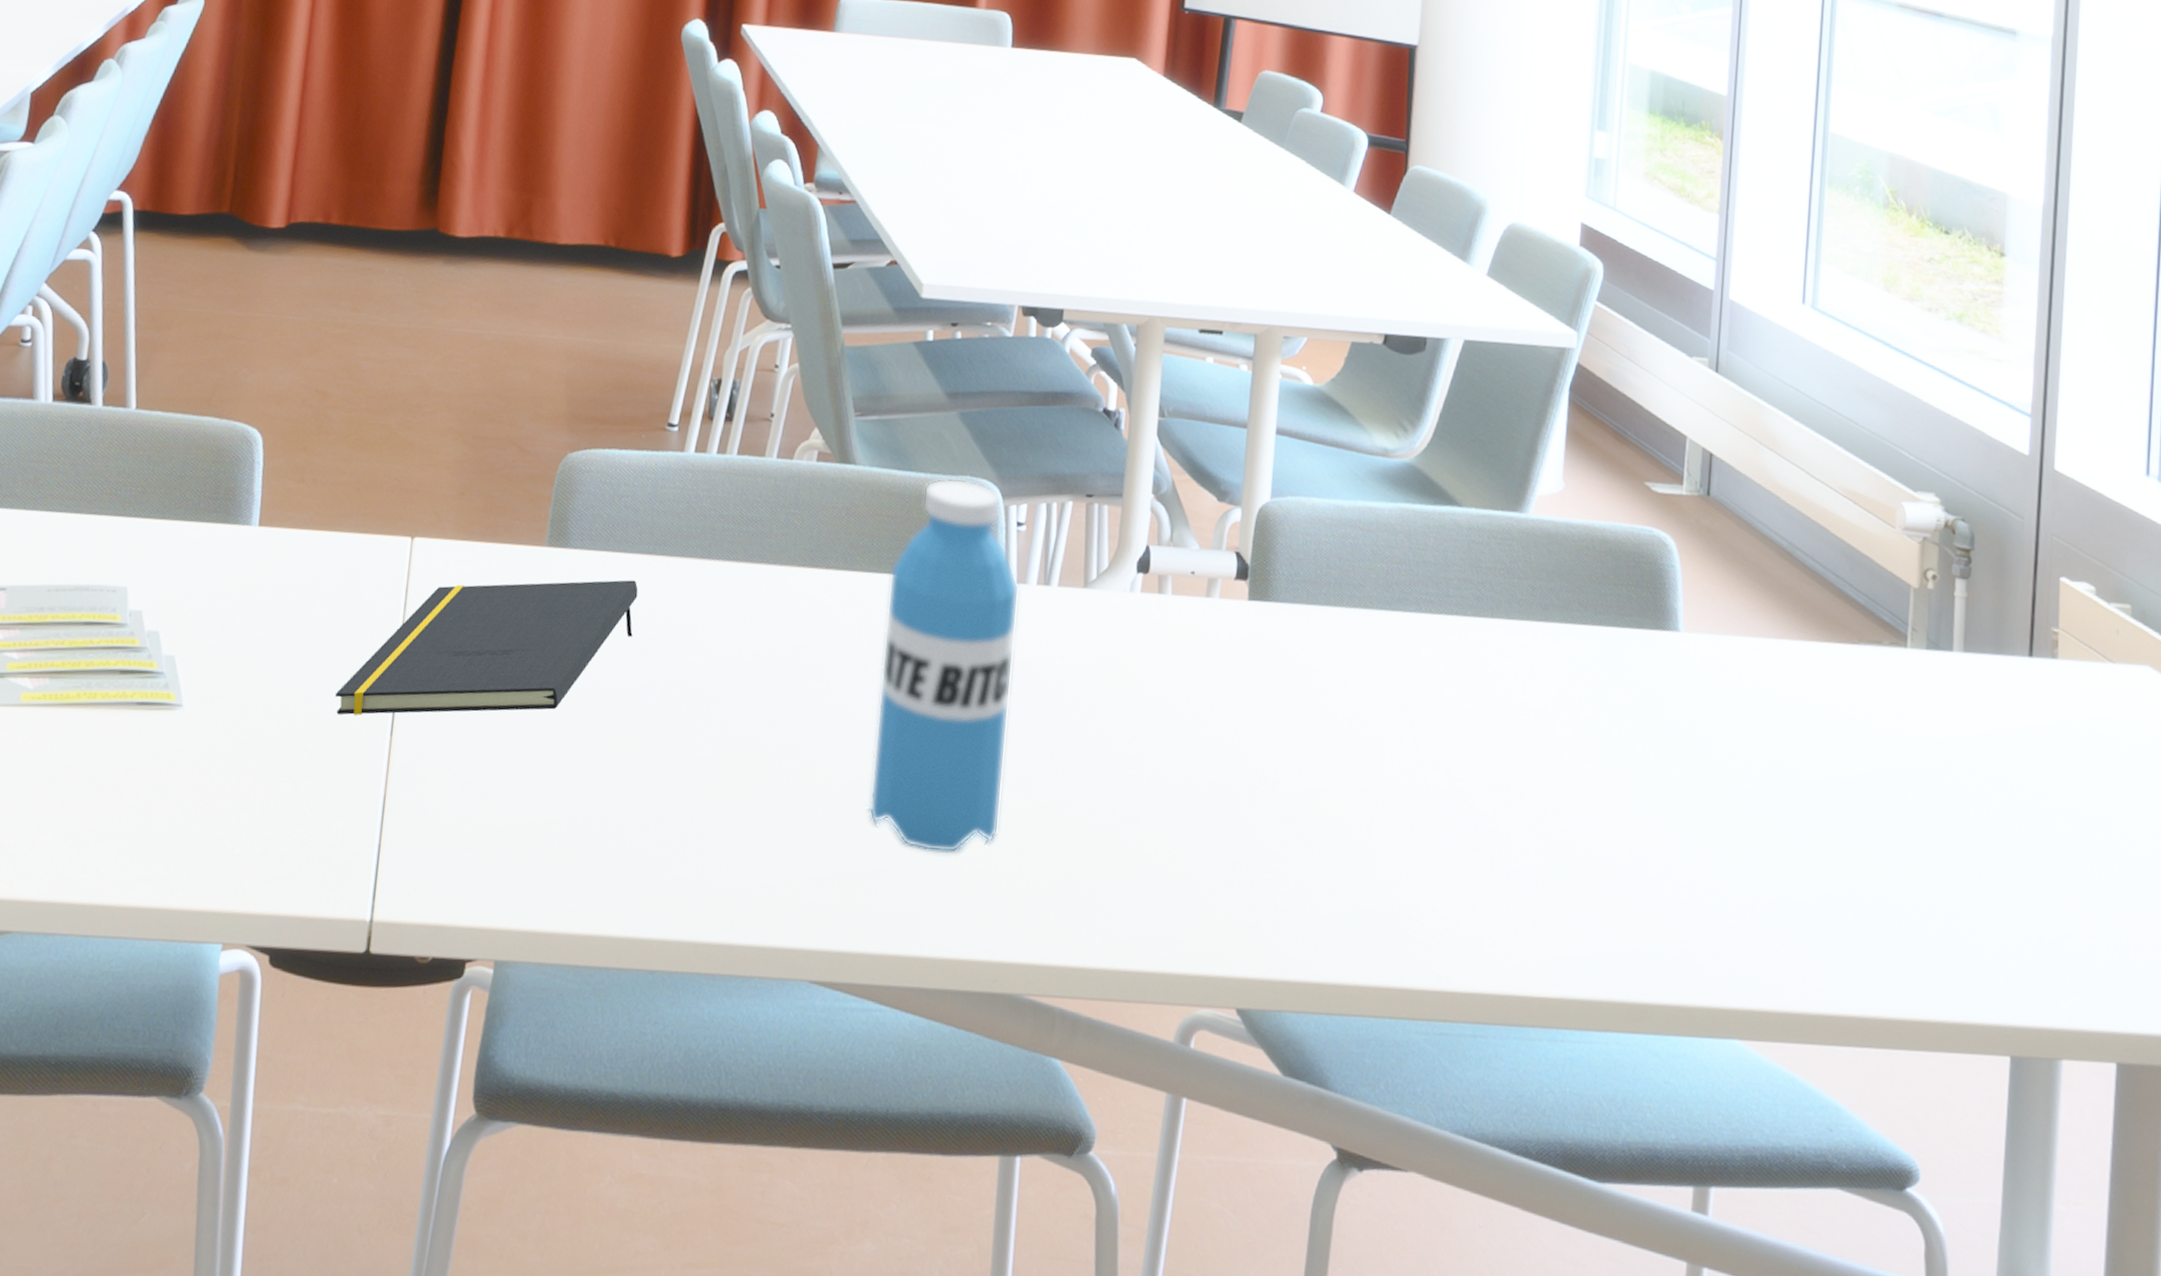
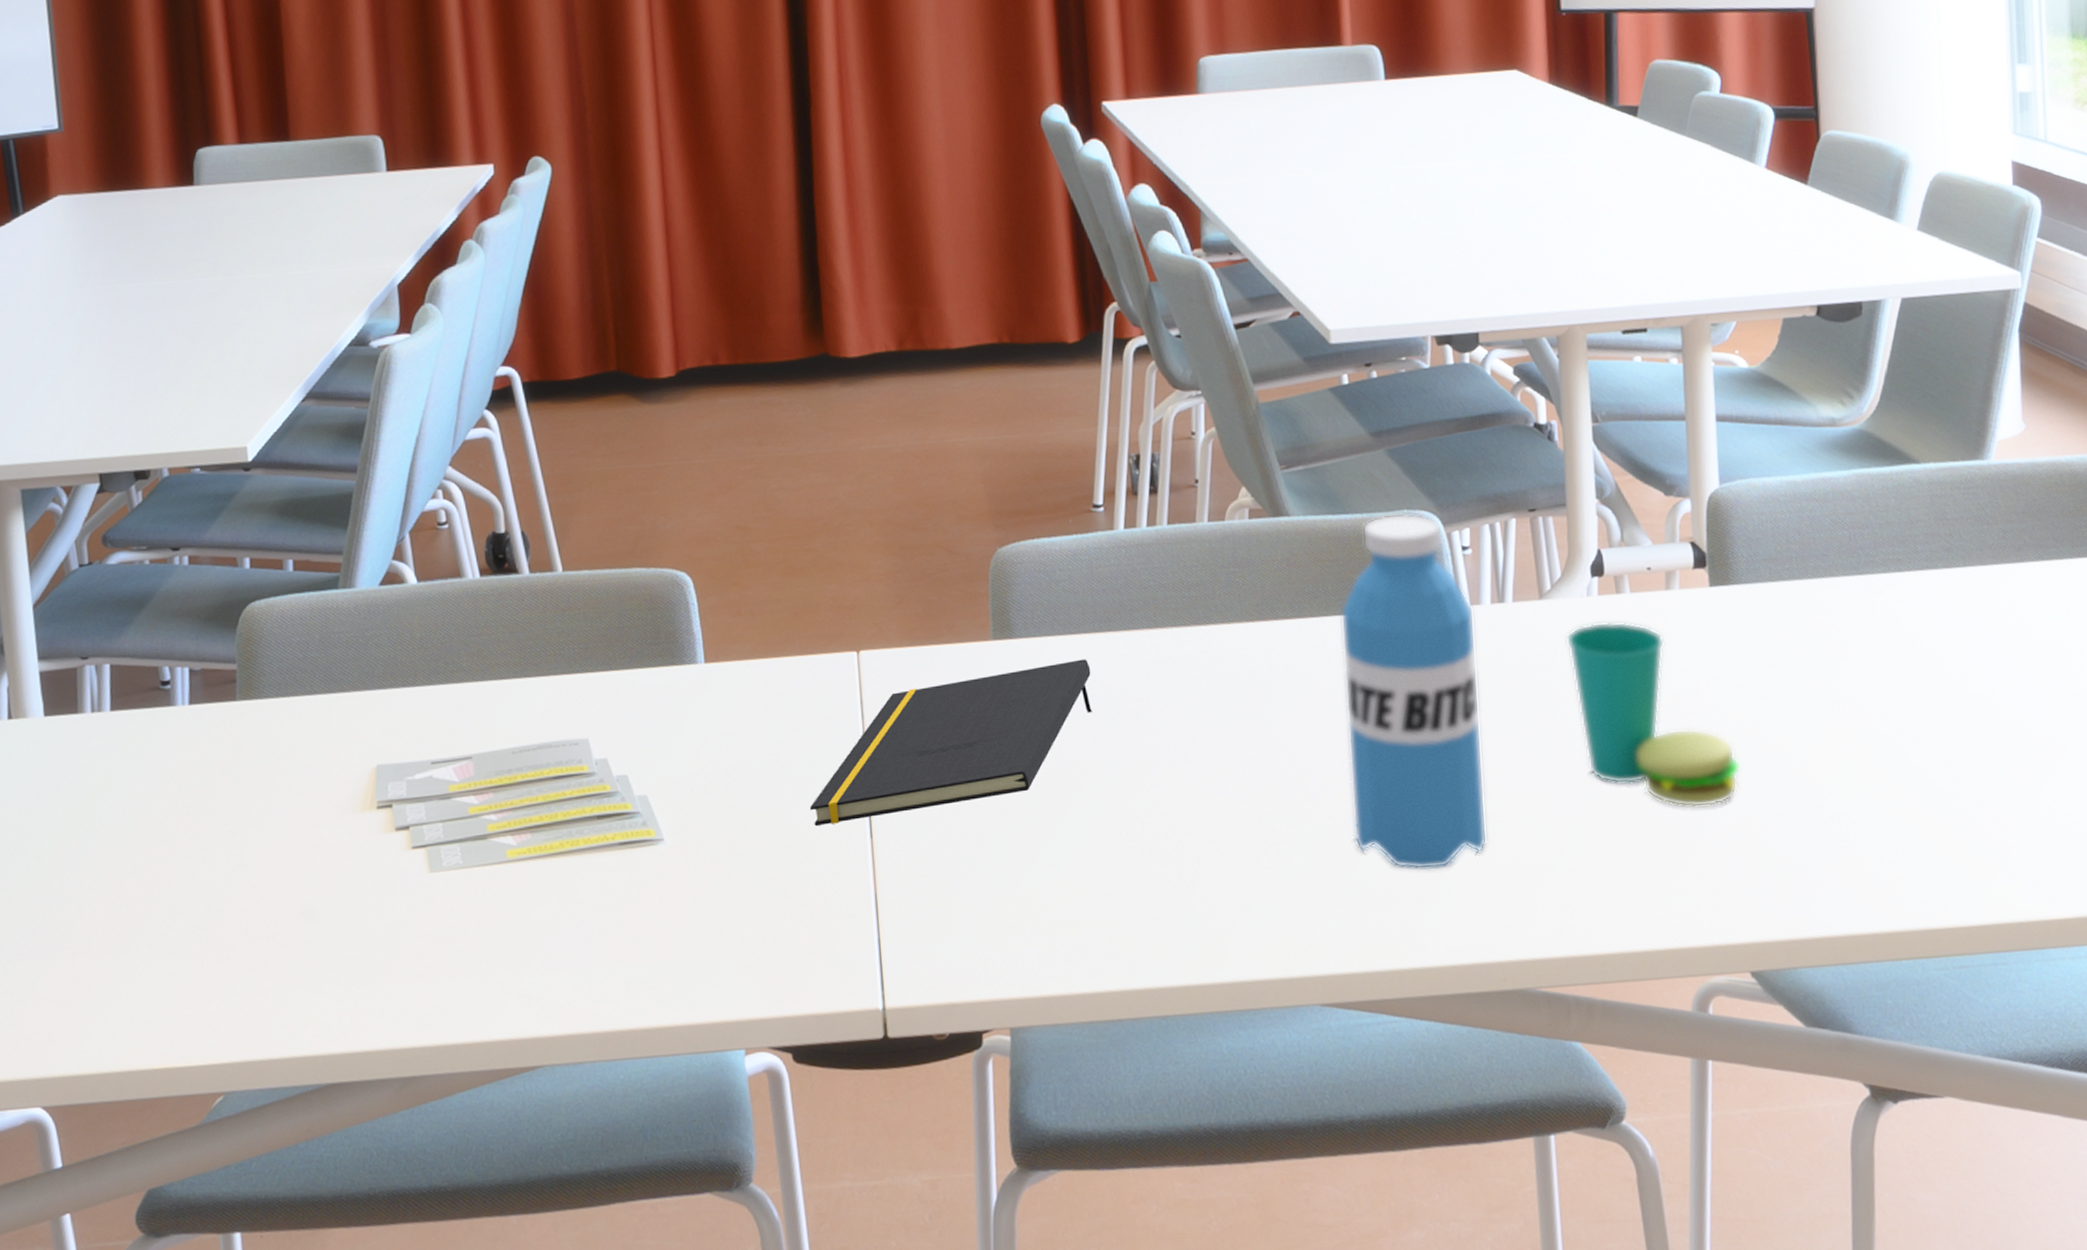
cup: none [1103,619,1255,828] -> present [1566,621,1742,808]

